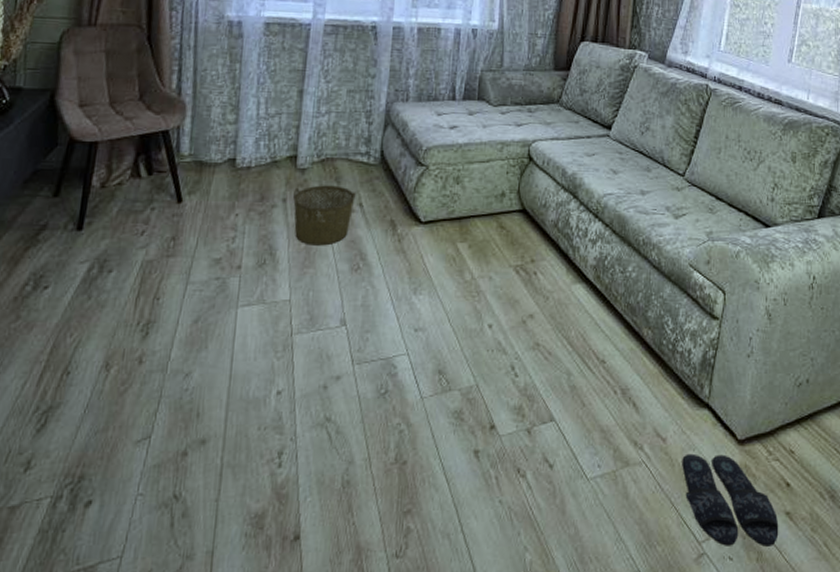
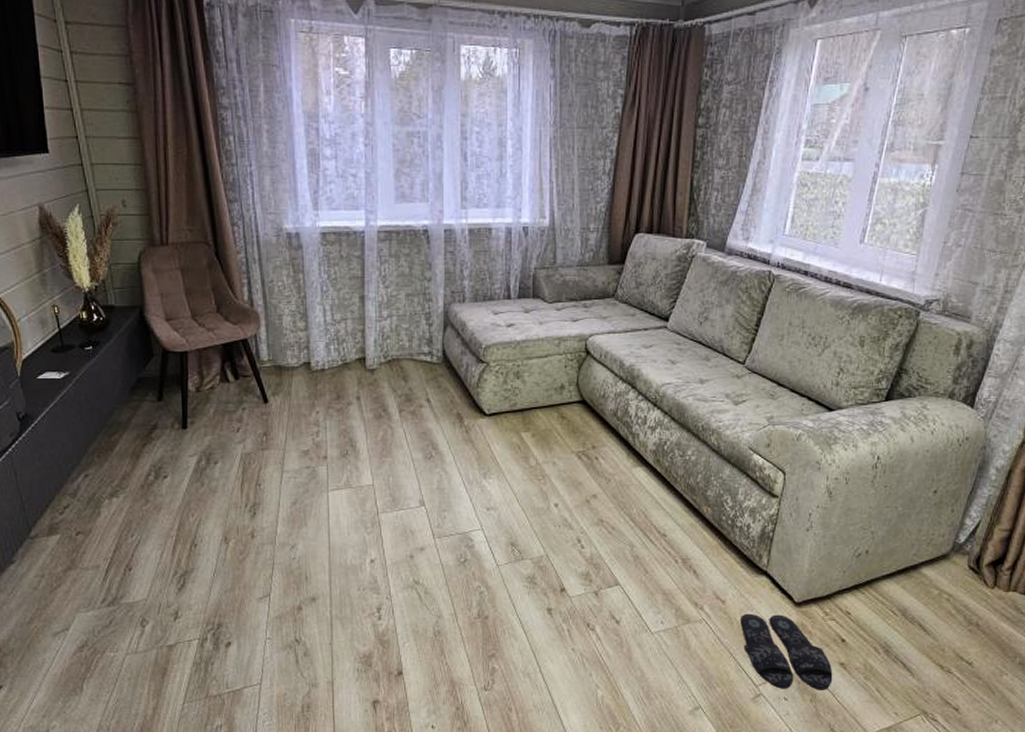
basket: present [293,185,356,246] -> none [366,383,423,438]

